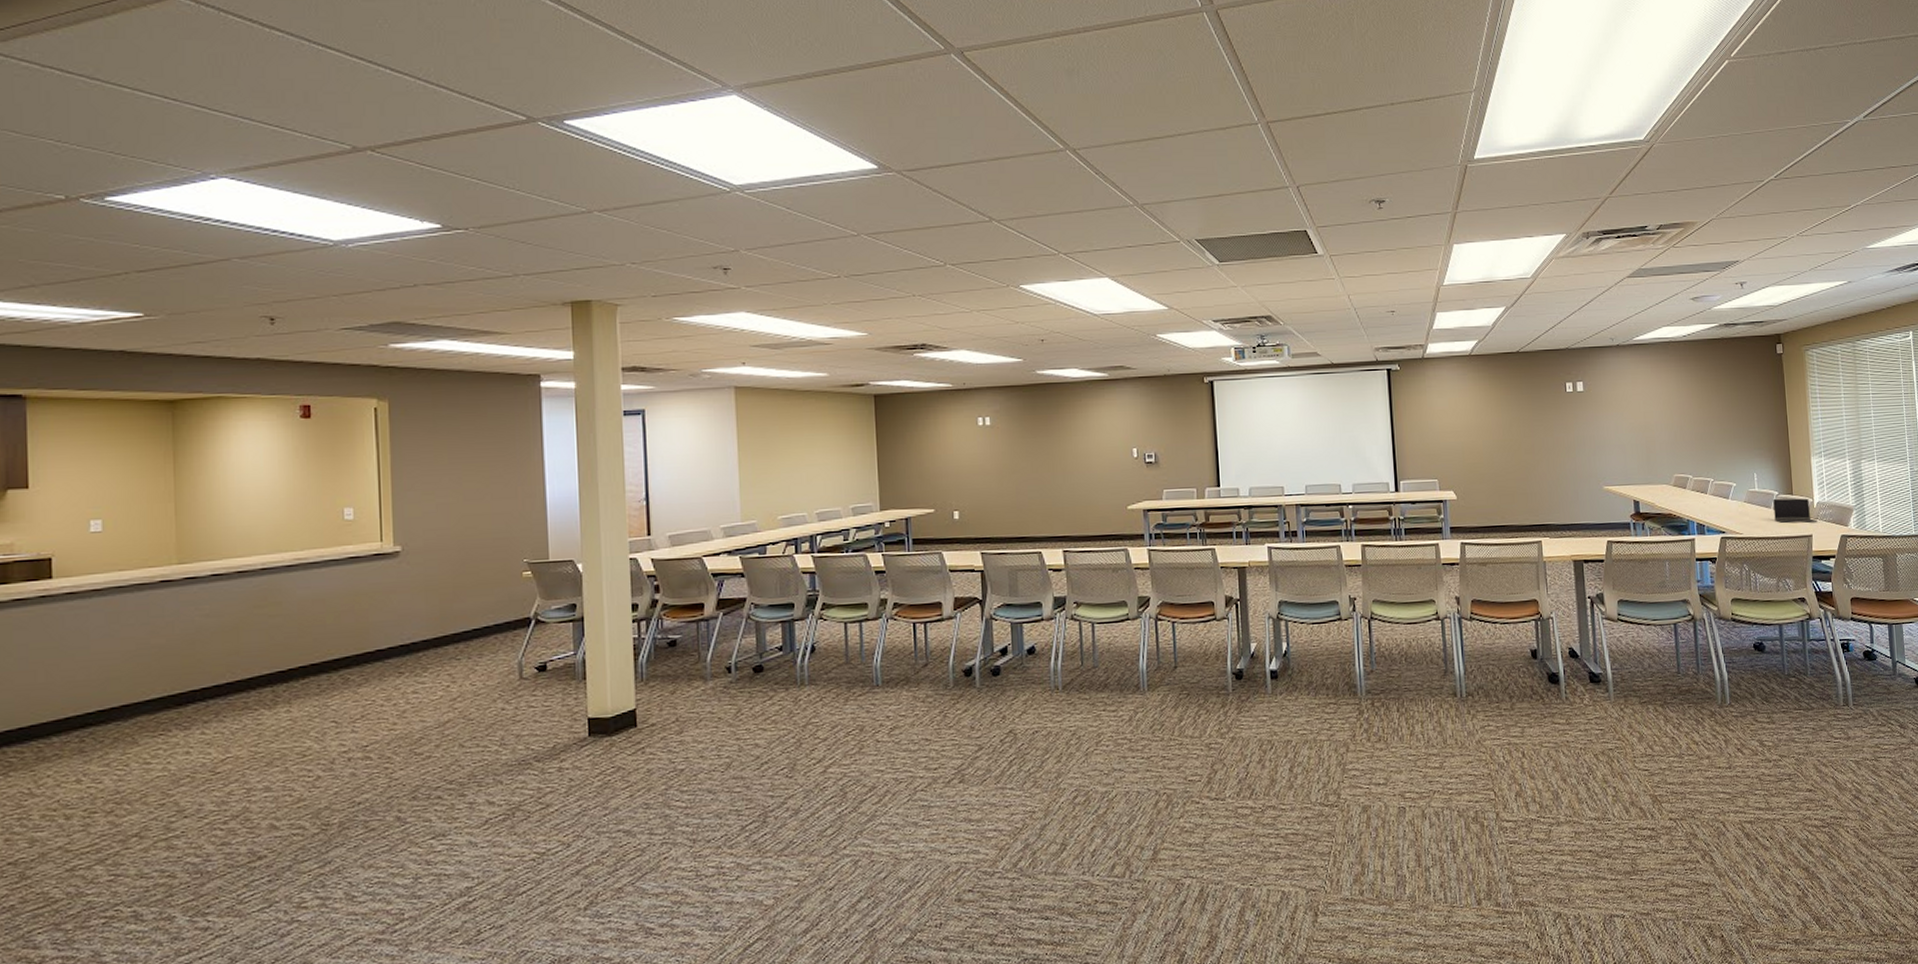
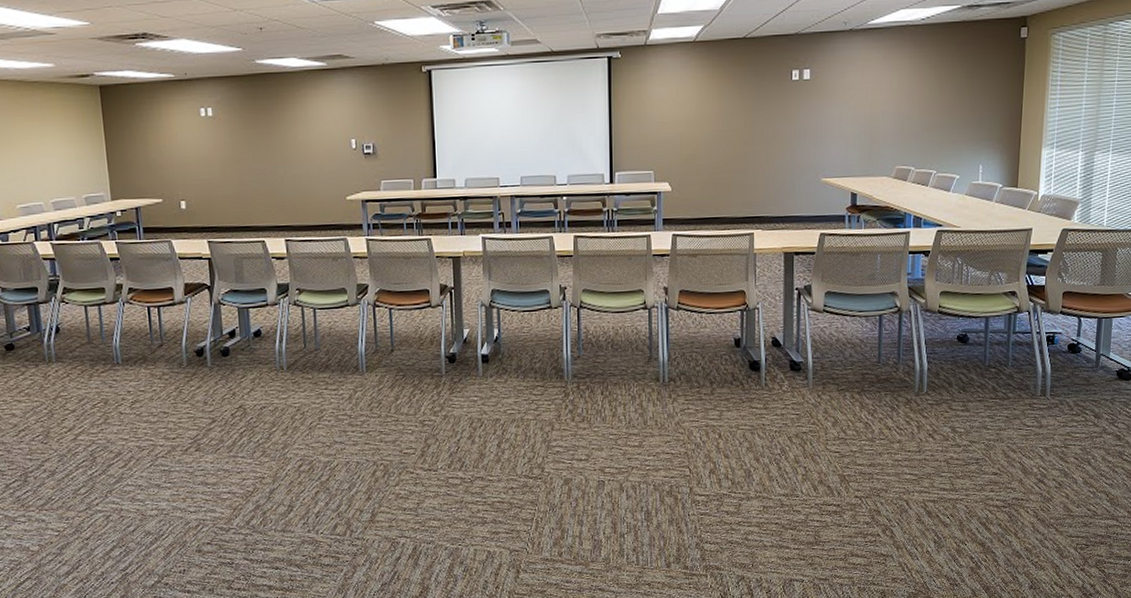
laptop computer: present [1773,498,1818,523] -> none [995,191,1040,217]

